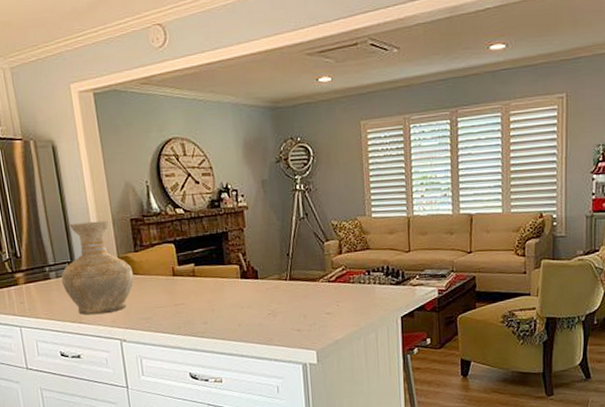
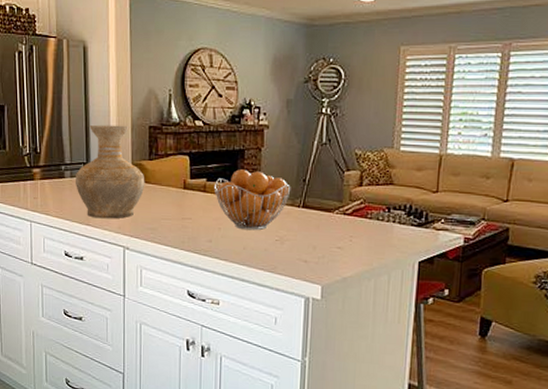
fruit basket: none [203,251,277,308] -> present [215,169,291,231]

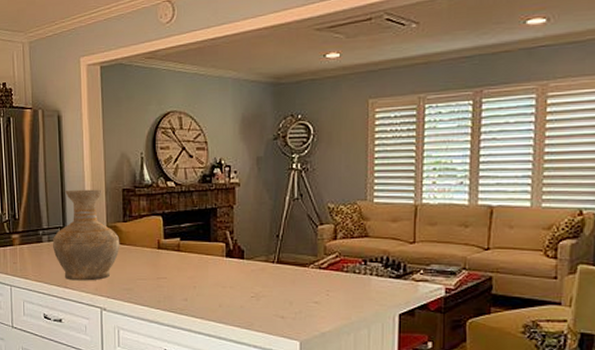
fruit basket: present [215,169,291,231] -> none [189,227,265,288]

